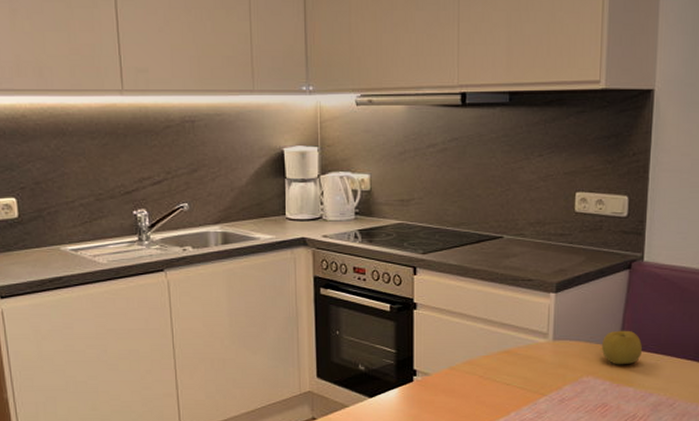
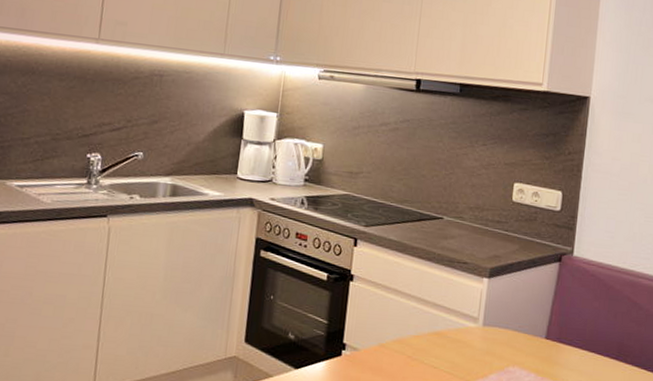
fruit: present [601,330,643,365] -> none [528,322,569,358]

